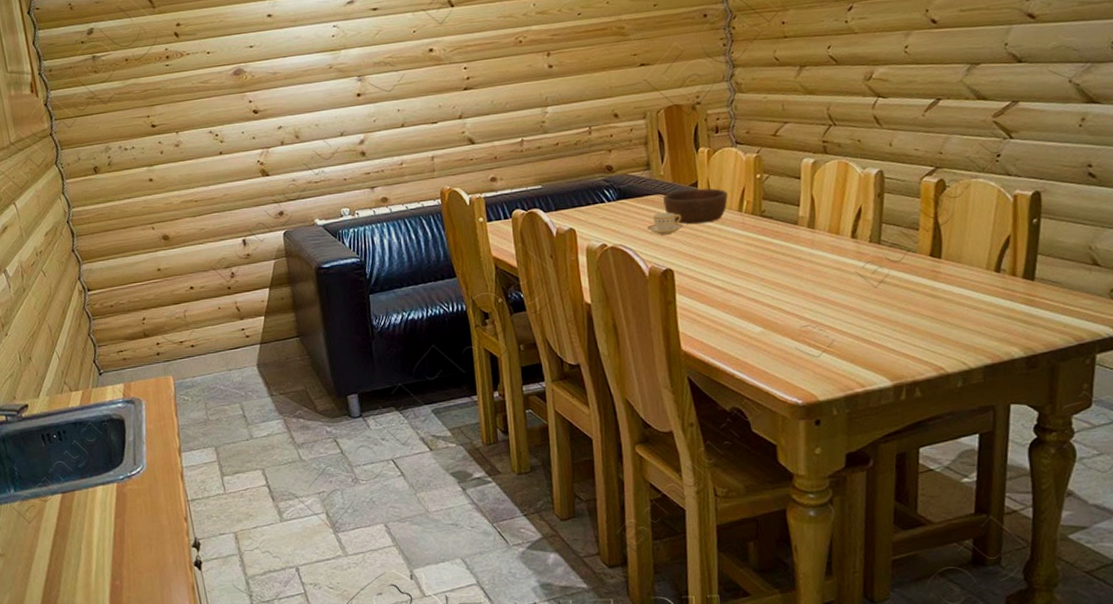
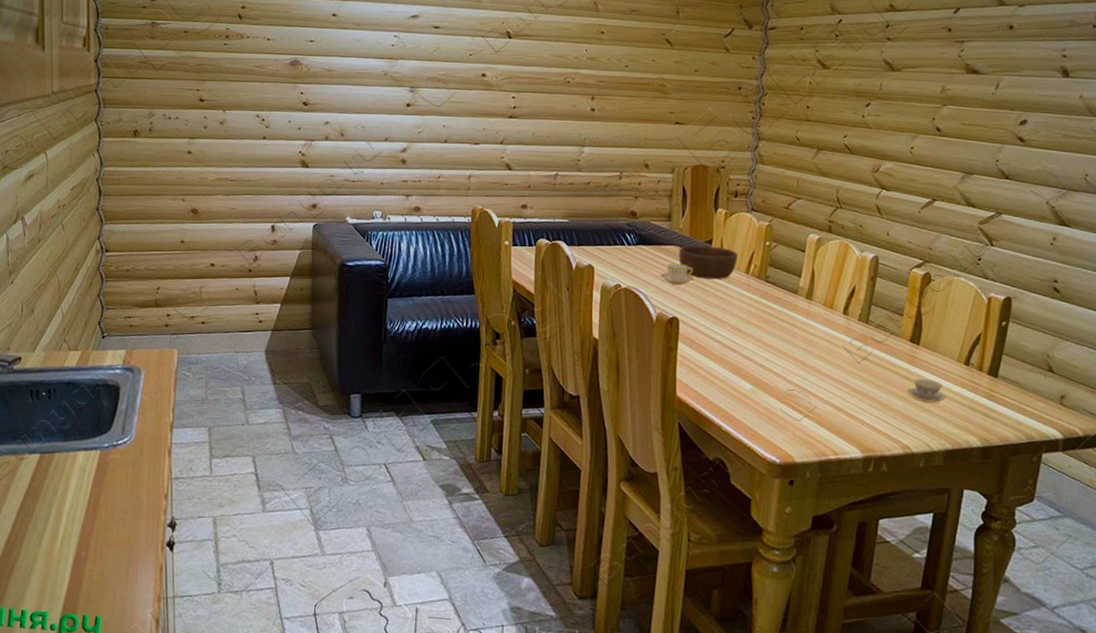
teacup: none [934,292,978,319] -> present [908,378,946,404]

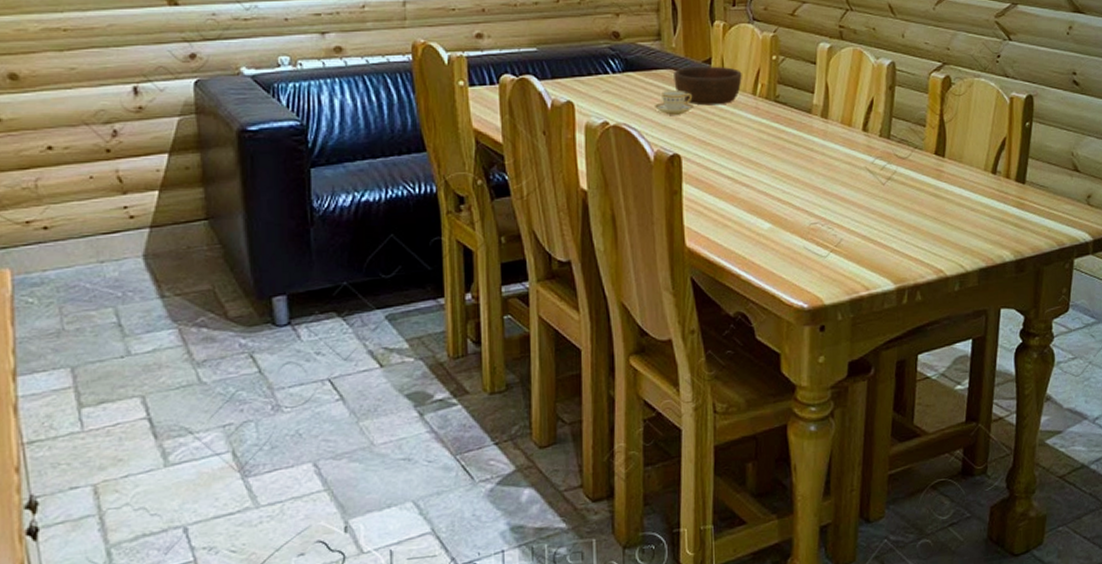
teacup: present [908,378,946,404] -> none [936,193,976,220]

